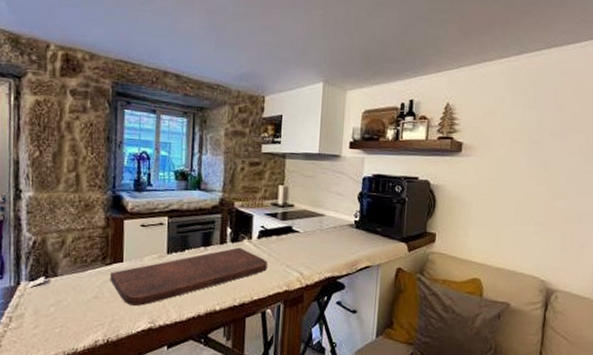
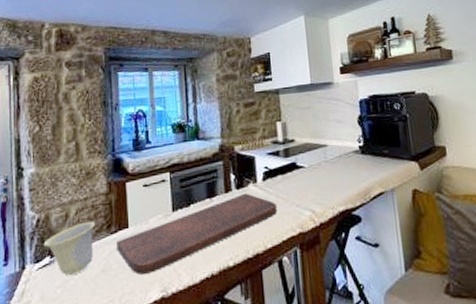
cup: none [38,250,92,296] -> present [43,221,96,275]

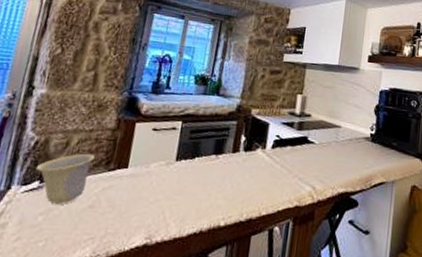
cutting board: present [117,193,277,275] -> none [110,156,280,218]

